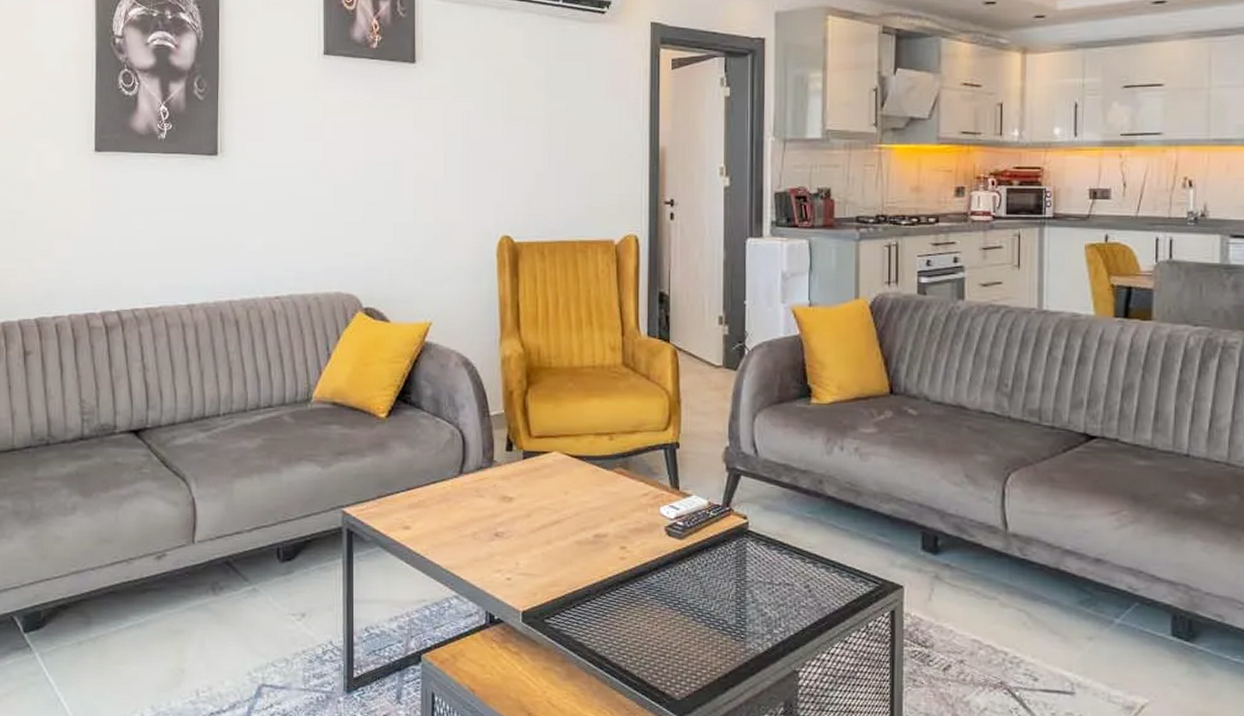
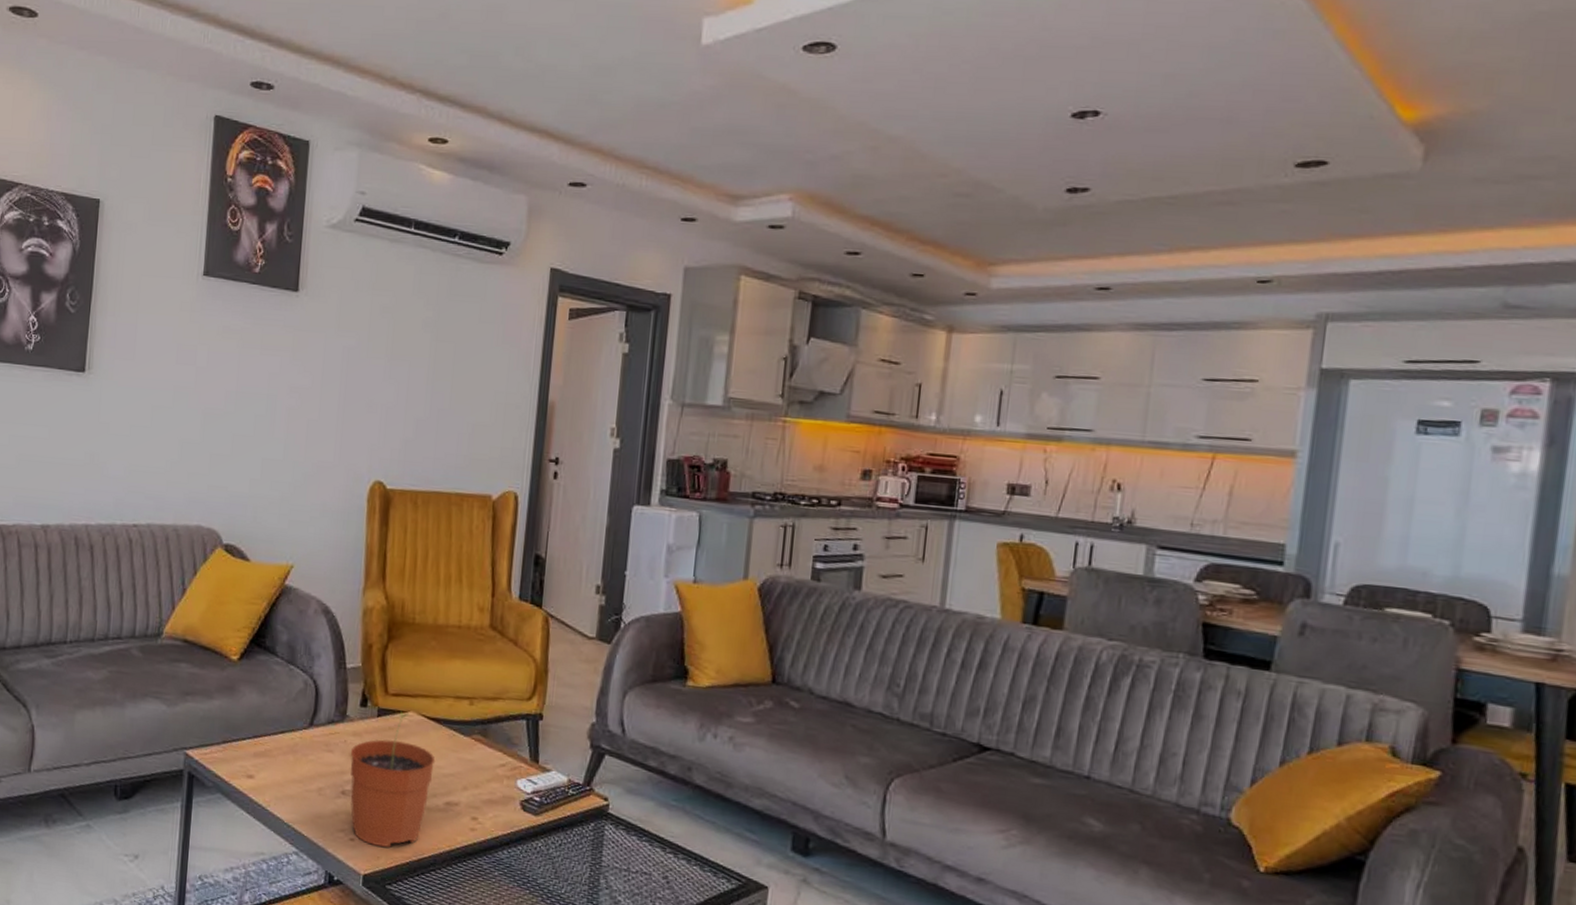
plant pot: none [500,451,582,583] -> present [350,711,436,847]

